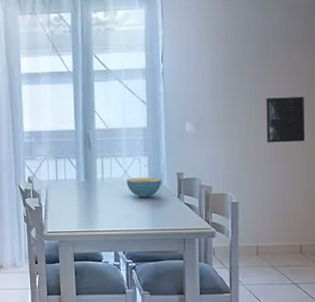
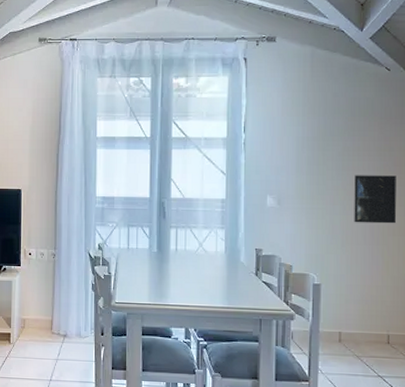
cereal bowl: present [126,177,162,198] -> none [201,251,239,273]

